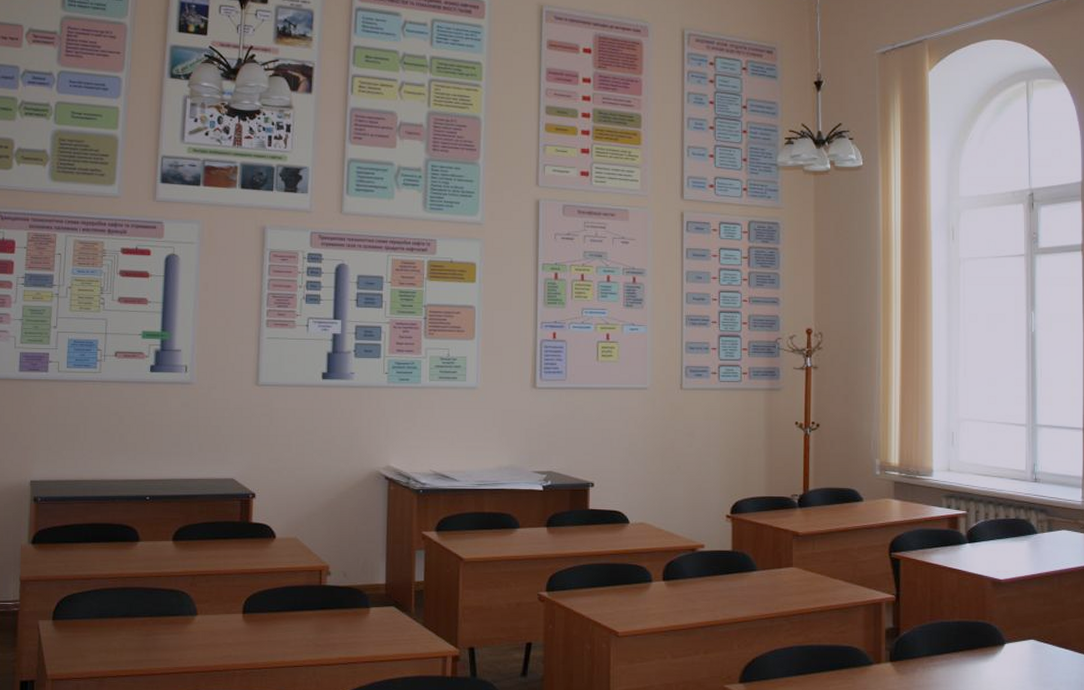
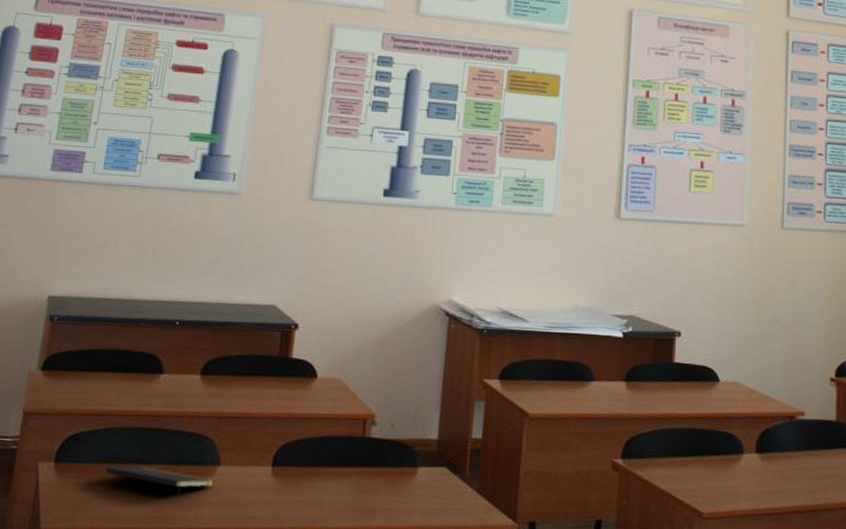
notepad: none [98,619,193,646] -> present [105,466,214,500]

